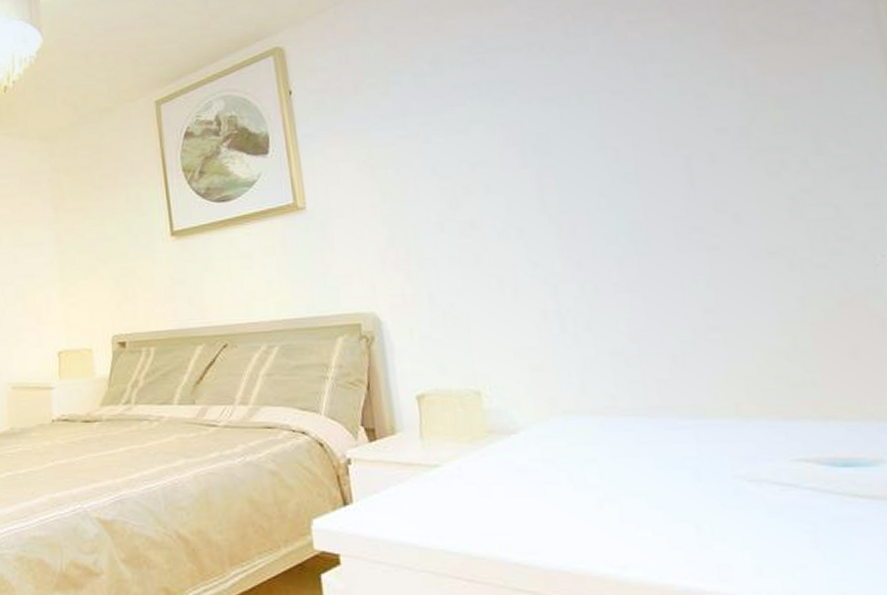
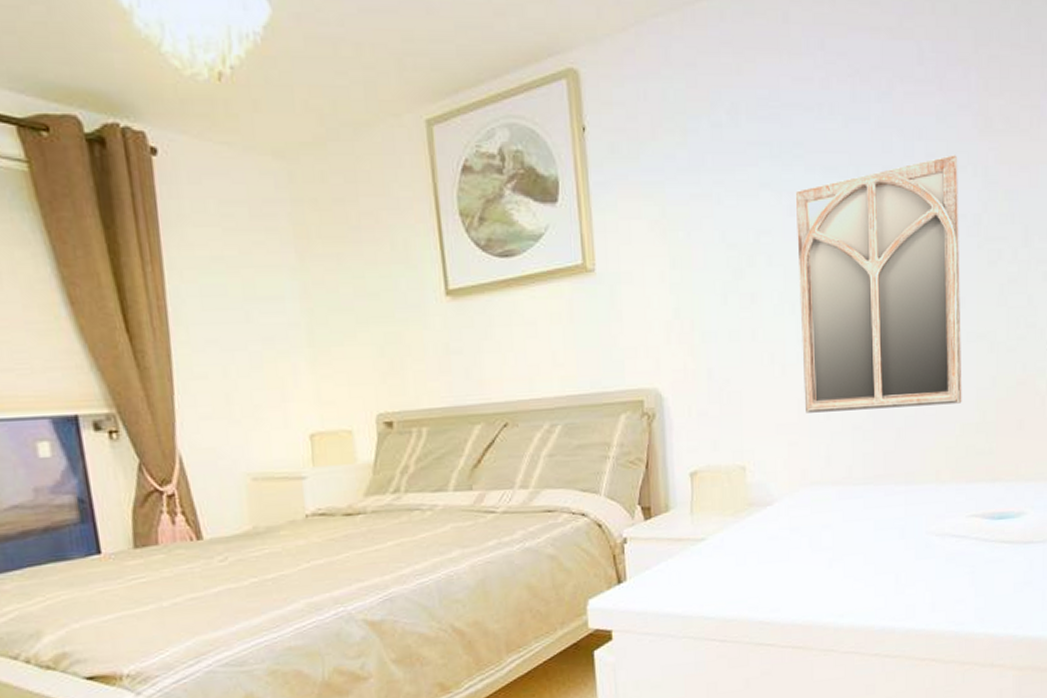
home mirror: none [510,71,759,337] -> present [795,155,962,413]

